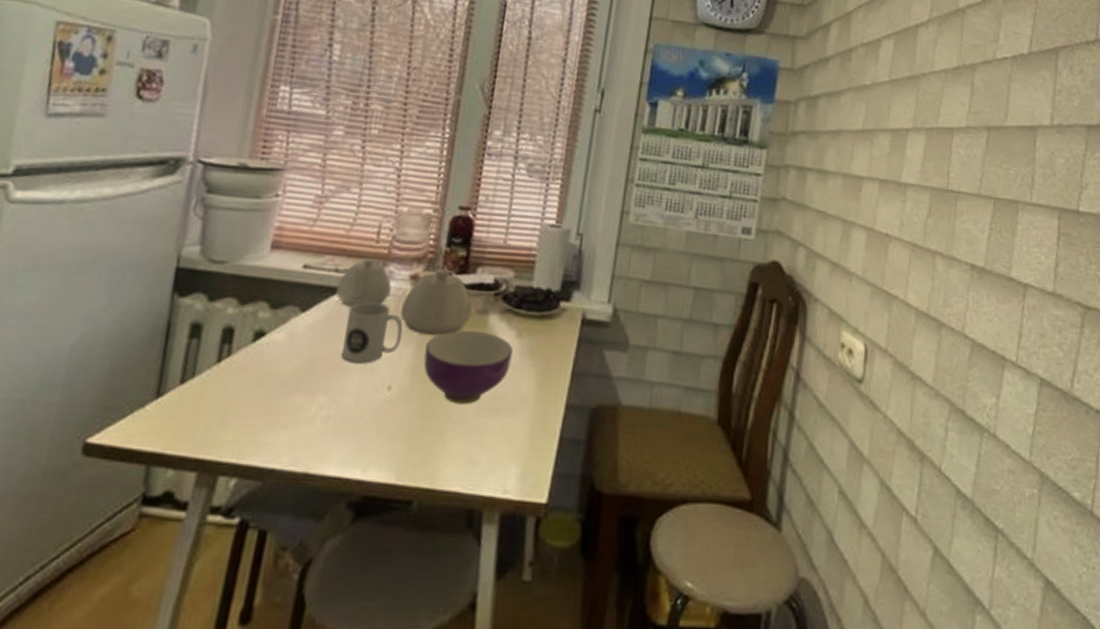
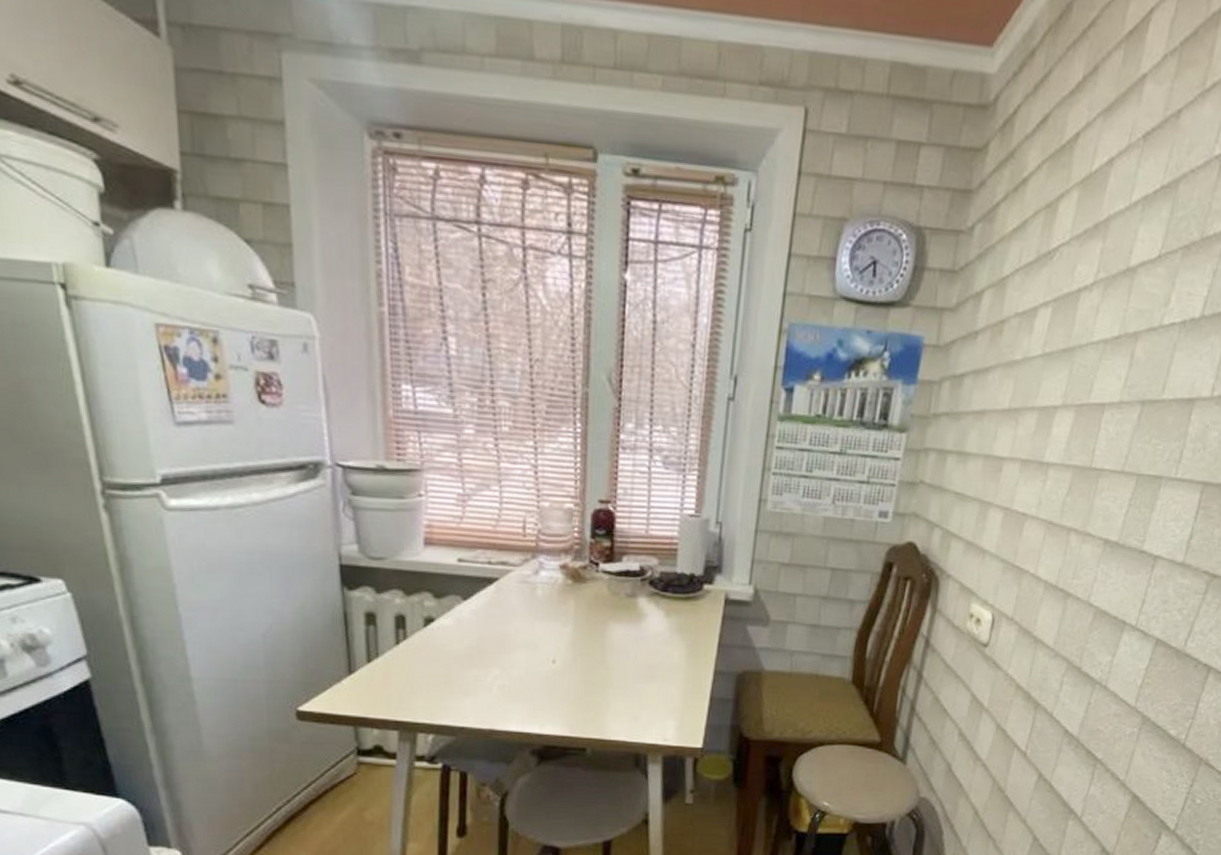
teapot: present [335,258,392,307] -> none [491,551,543,595]
mug: present [340,301,404,364] -> none [506,589,560,642]
sugar bowl: present [400,268,472,335] -> none [554,558,621,617]
bowl: present [423,330,513,405] -> none [582,612,662,673]

